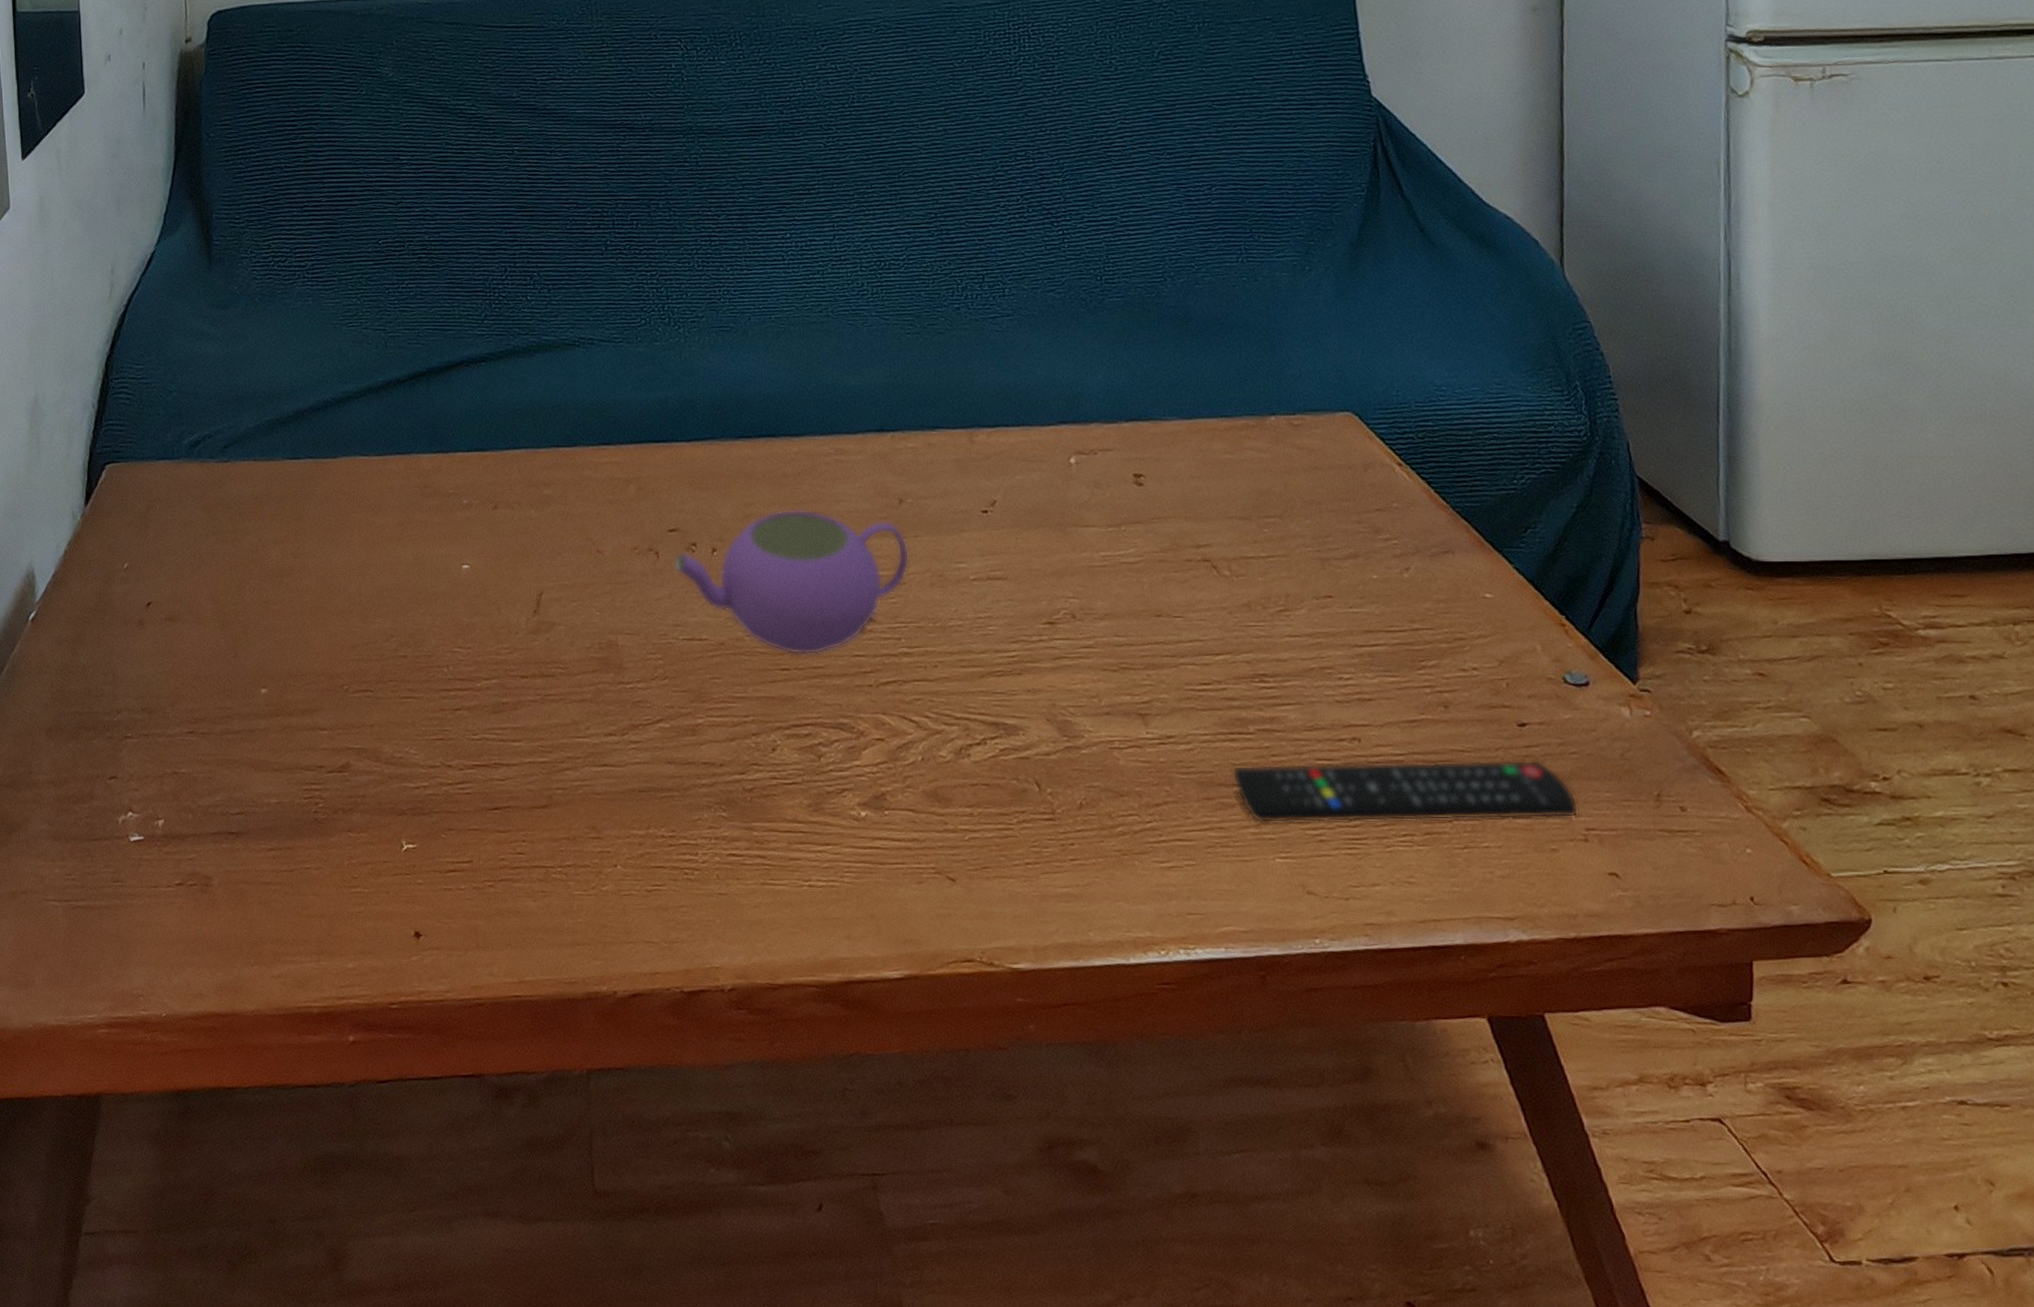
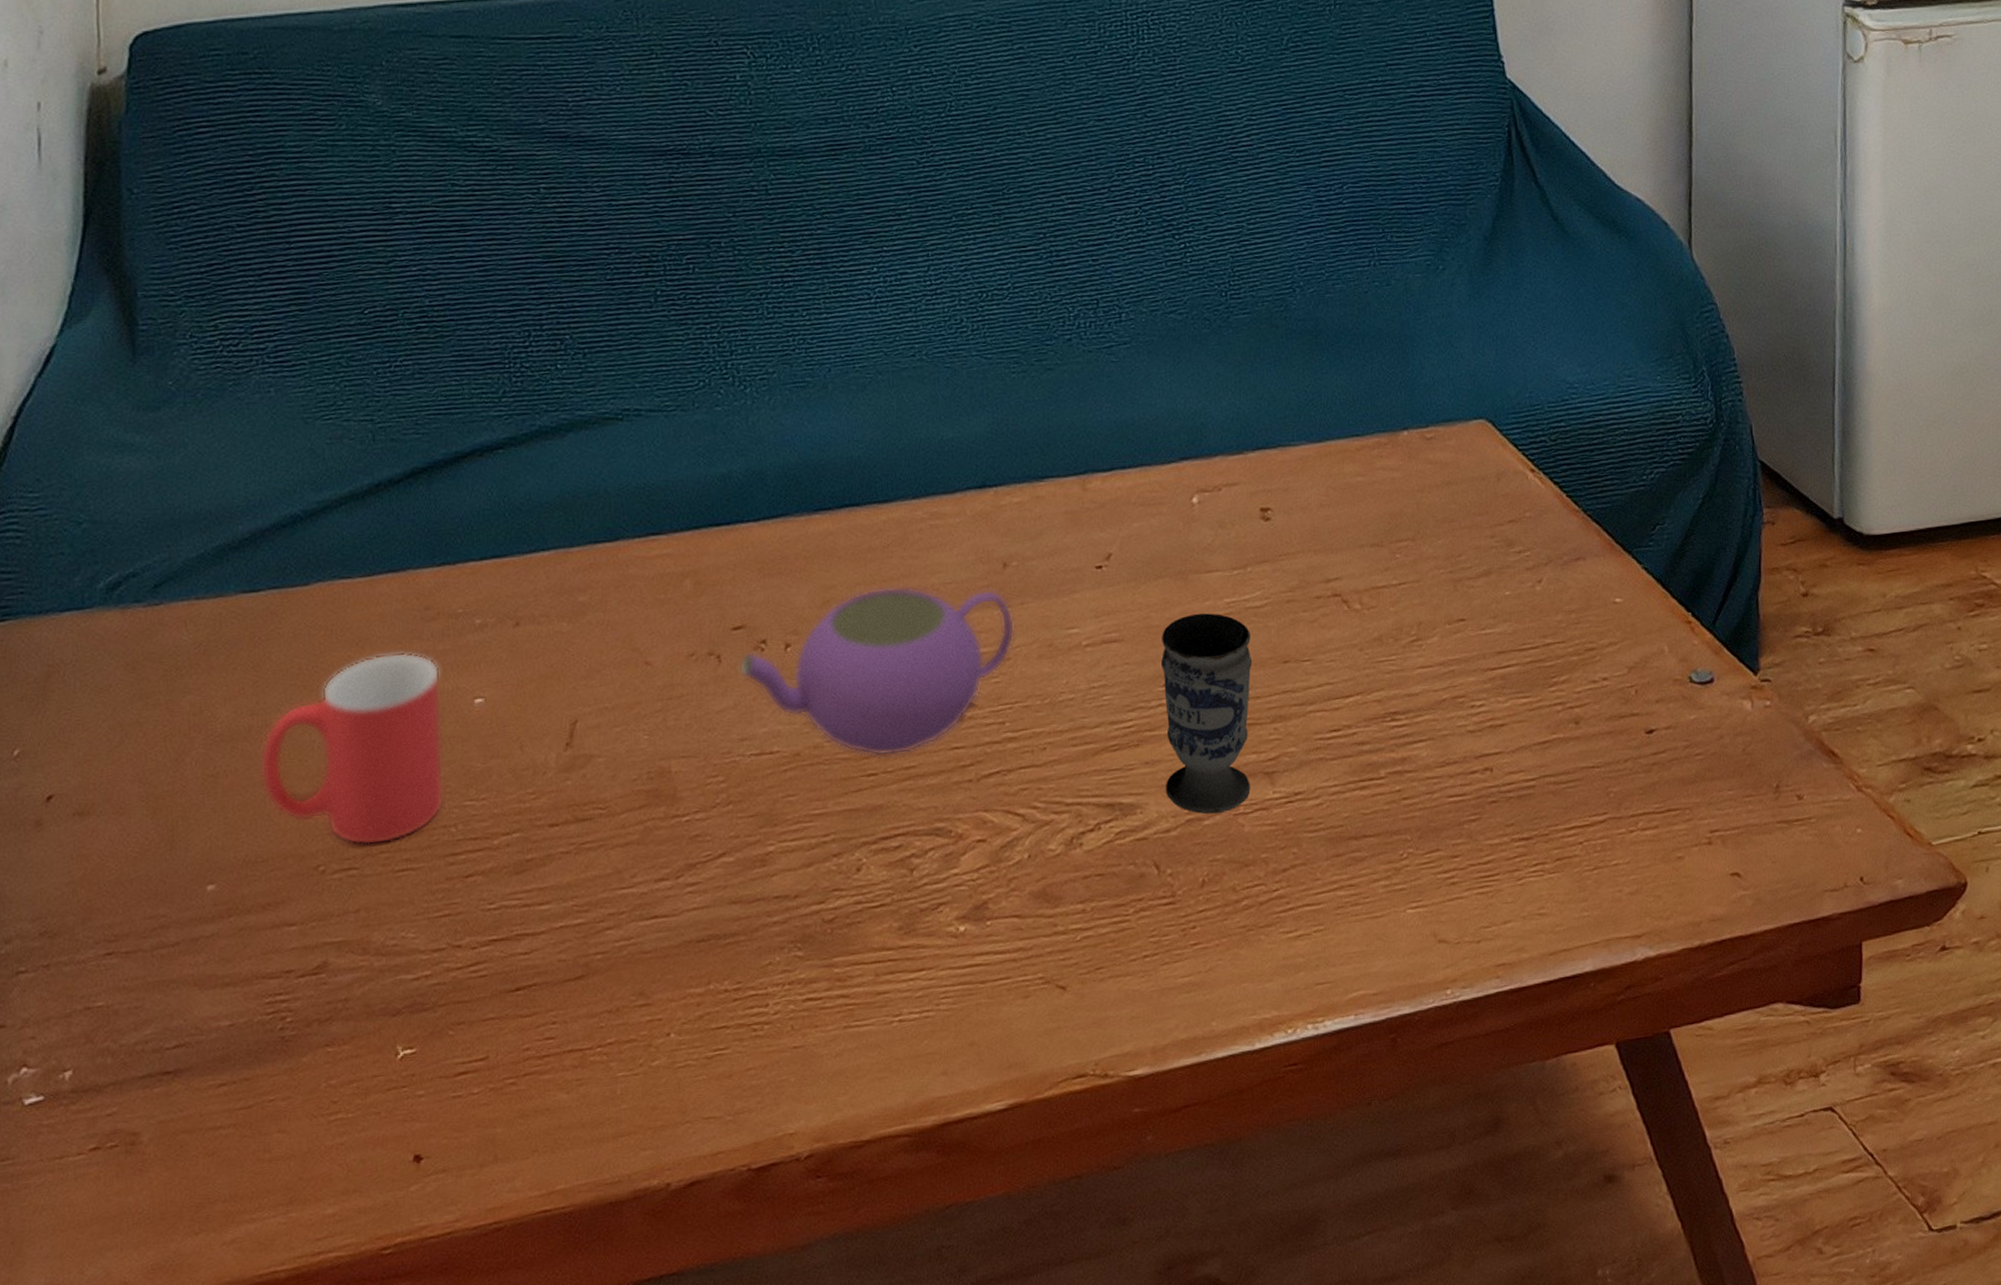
mug: none [300,520,440,674] -> present [260,651,445,846]
cup: none [1041,562,1126,745] -> present [1160,613,1252,815]
remote control: present [1232,760,1579,824] -> none [1362,766,1704,874]

